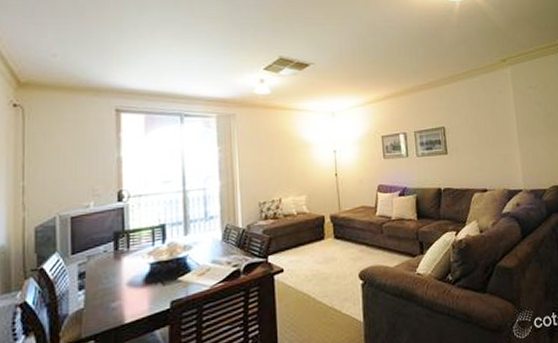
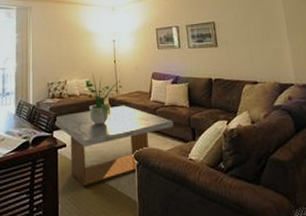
coffee table: none [267,222,401,313] -> present [53,105,174,187]
potted plant: none [302,189,345,246] -> present [84,73,122,125]

